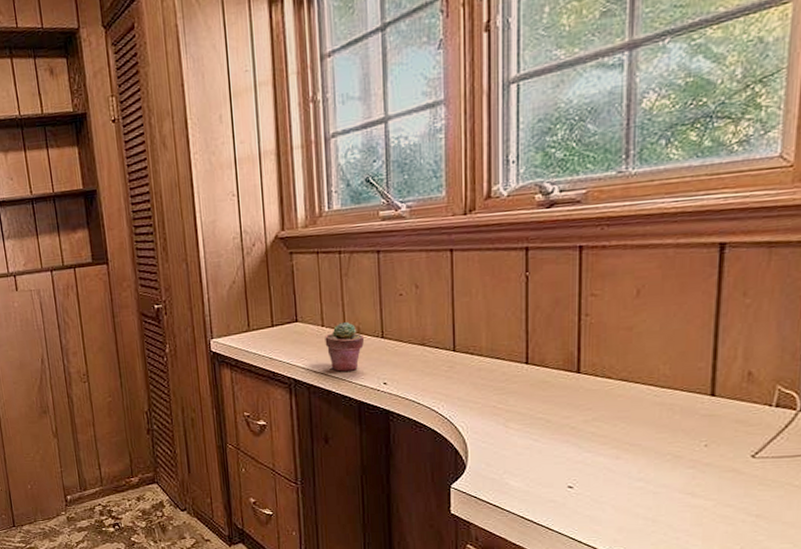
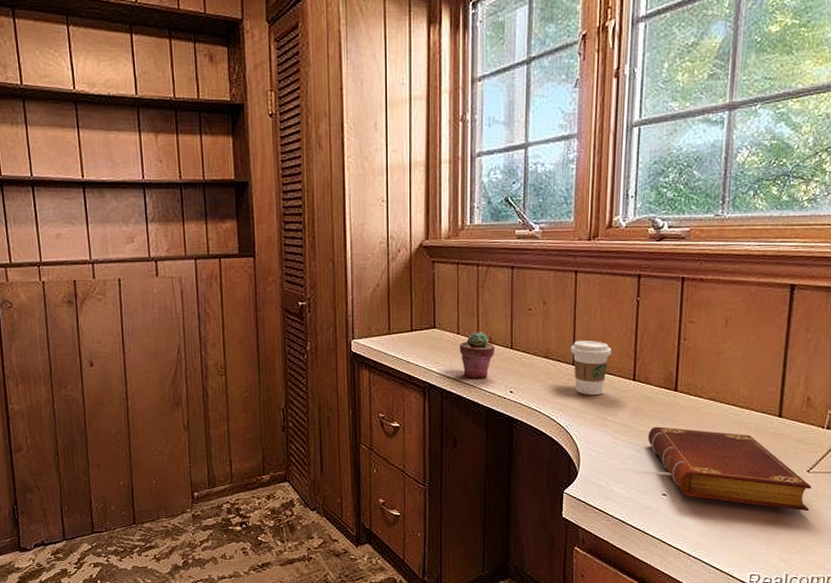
coffee cup: none [450,323,499,383] -> present [571,340,612,396]
book: none [547,412,759,503] -> present [647,426,812,512]

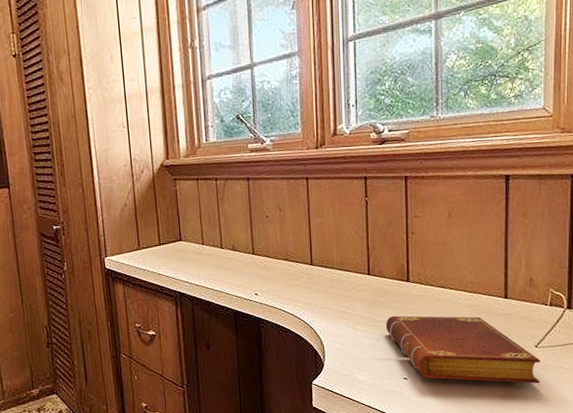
potted succulent: present [459,332,496,379] -> none [205,241,239,285]
coffee cup: present [571,340,612,396] -> none [308,241,346,292]

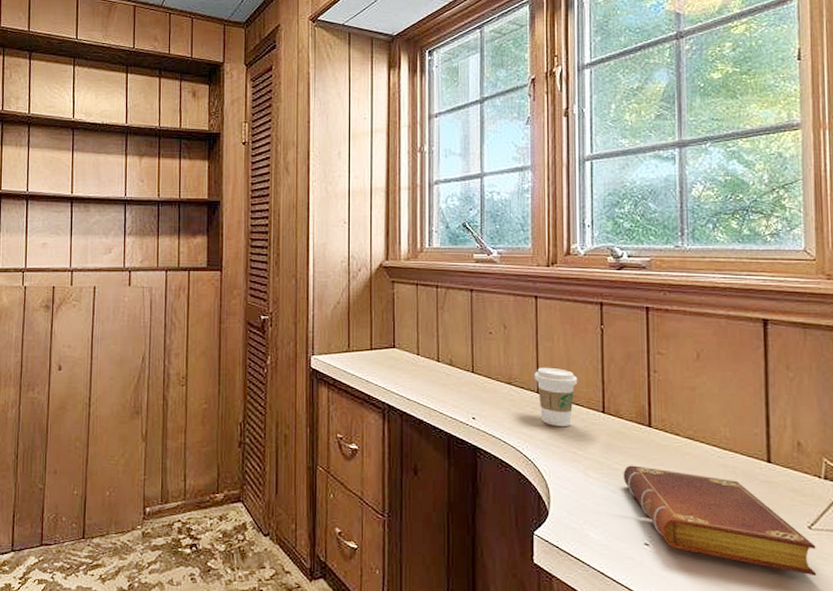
coffee cup: none [308,241,346,292] -> present [534,367,578,427]

